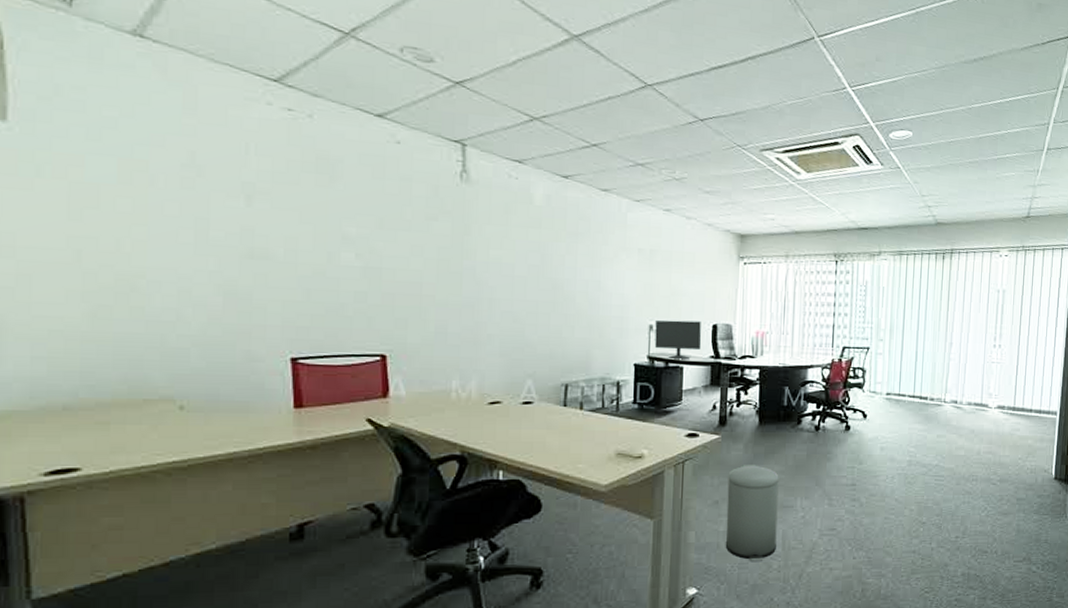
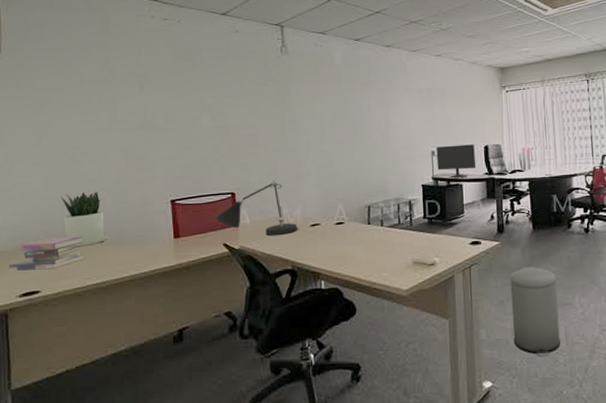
books: none [24,396,152,440] -> present [8,236,84,271]
planter: none [115,337,193,412] -> present [61,191,109,247]
desk lamp: none [356,342,473,414] -> present [215,179,299,236]

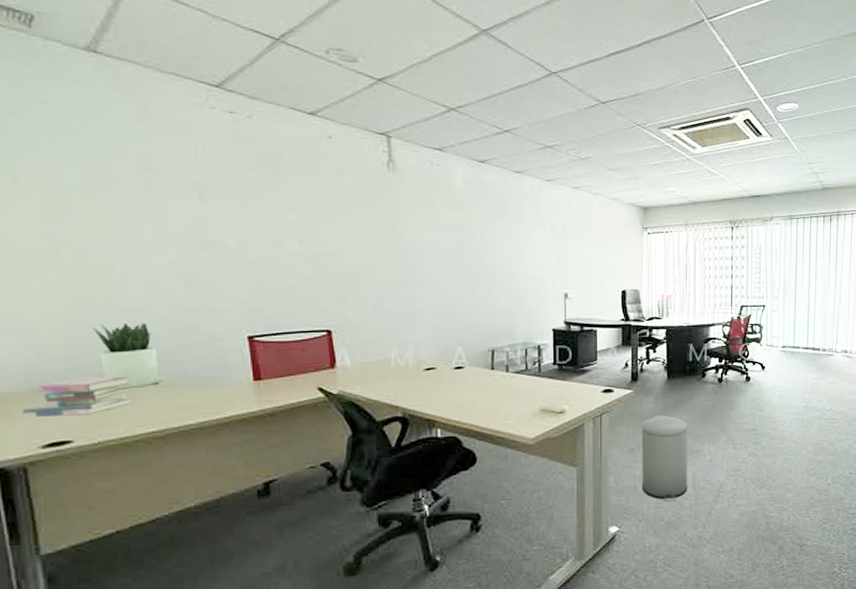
desk lamp: present [215,179,299,236] -> none [306,317,411,381]
computer monitor: present [436,144,477,179] -> none [570,288,612,324]

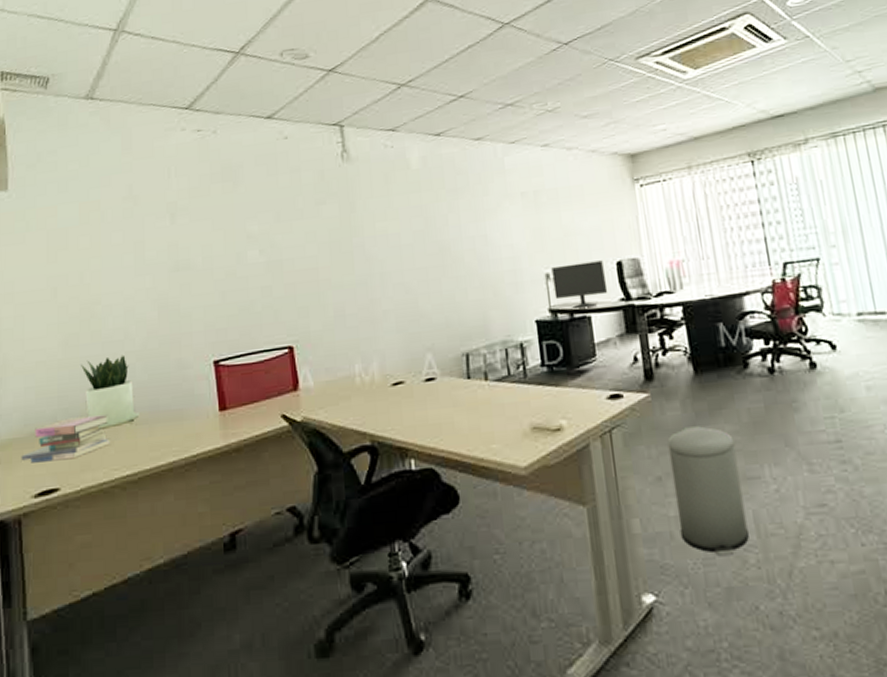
computer monitor: none [570,288,612,324] -> present [551,260,608,310]

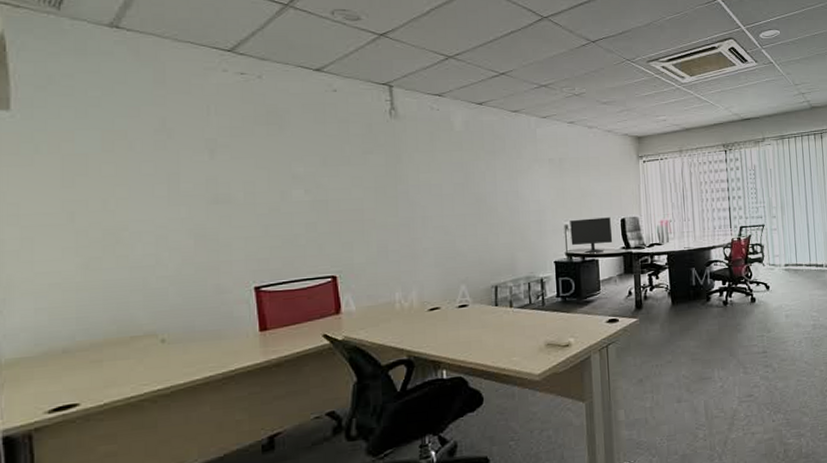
books: present [21,414,110,463] -> none [31,334,139,381]
planter: present [81,354,140,430] -> none [104,279,173,348]
pedal bin: present [667,426,749,555] -> none [649,342,700,433]

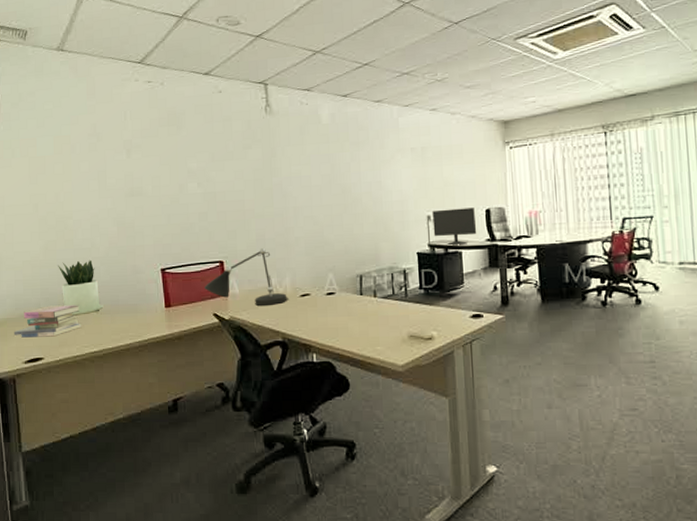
books: none [31,334,139,381] -> present [13,305,81,338]
planter: none [104,279,173,348] -> present [58,259,104,316]
desk lamp: none [312,260,415,324] -> present [204,247,289,307]

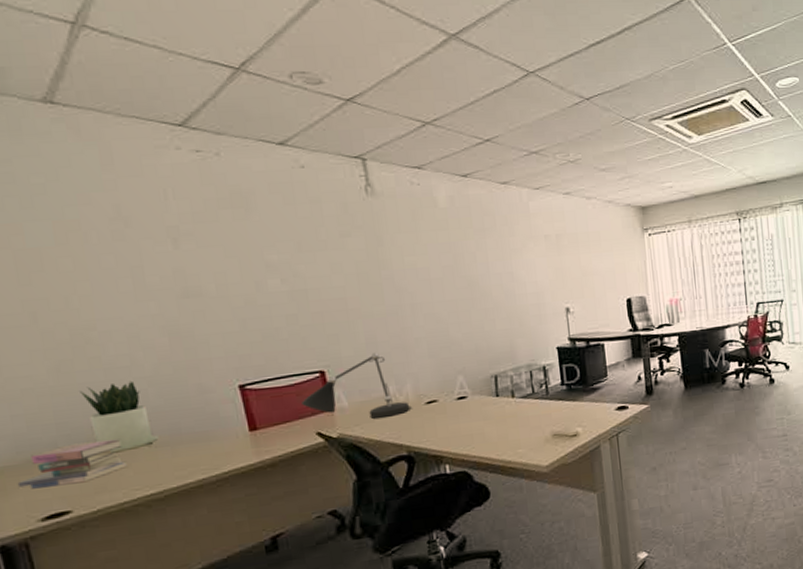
computer monitor: present [432,207,477,246] -> none [571,297,619,338]

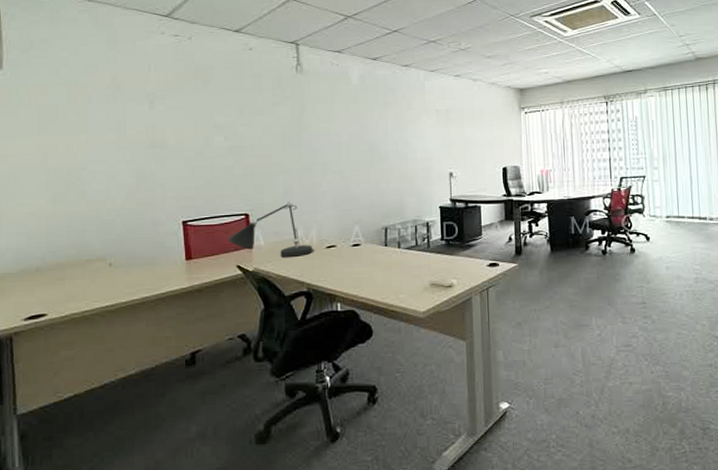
books: present [17,439,127,489] -> none [12,258,92,293]
planter: present [80,380,159,453] -> none [67,212,118,270]

